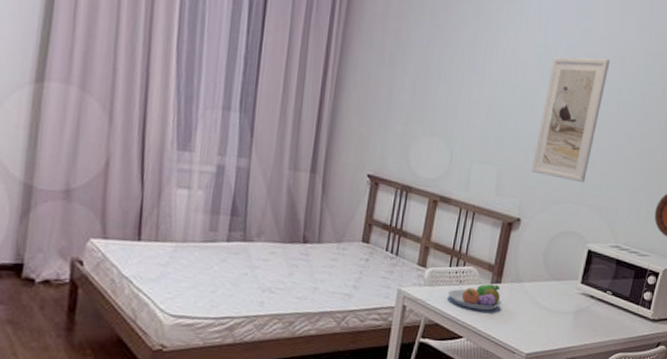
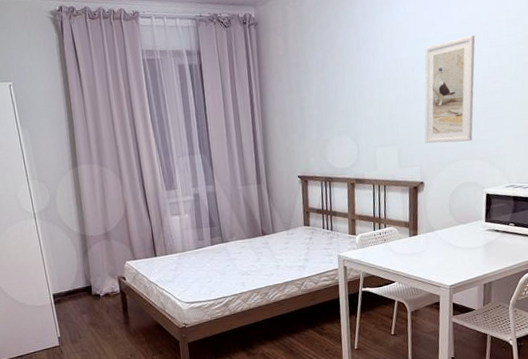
fruit bowl: present [448,283,502,311] -> none [377,236,421,260]

